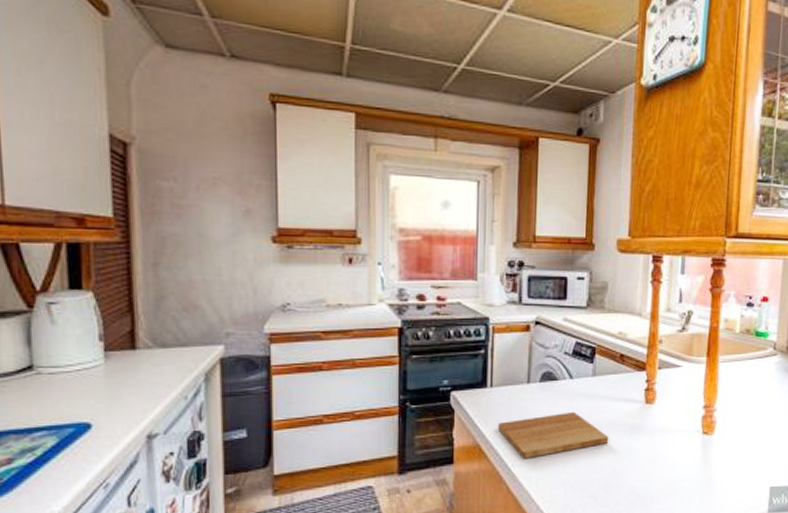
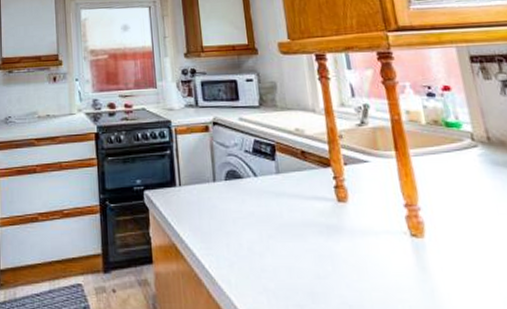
cutting board: present [498,411,609,458] -> none [191,210,306,260]

